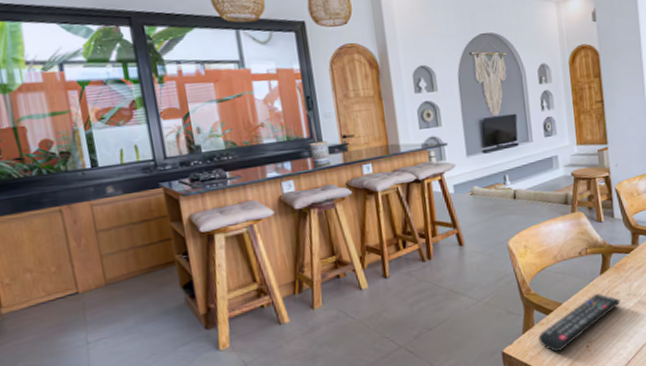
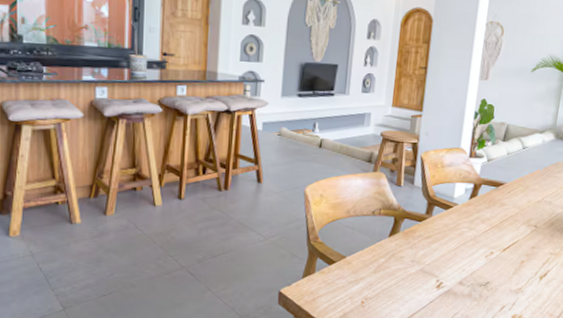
remote control: present [538,293,620,352] -> none [316,253,403,302]

